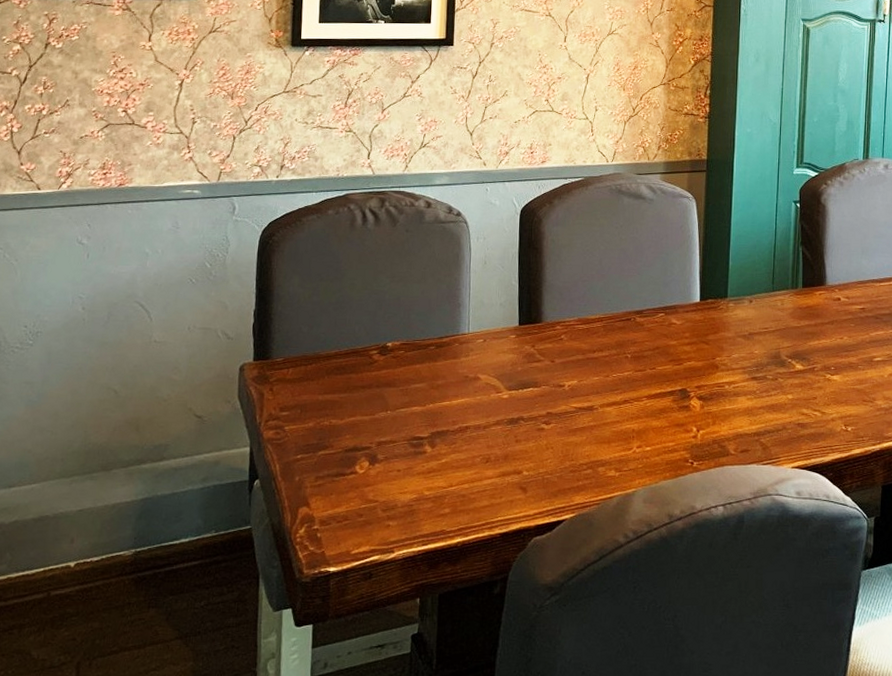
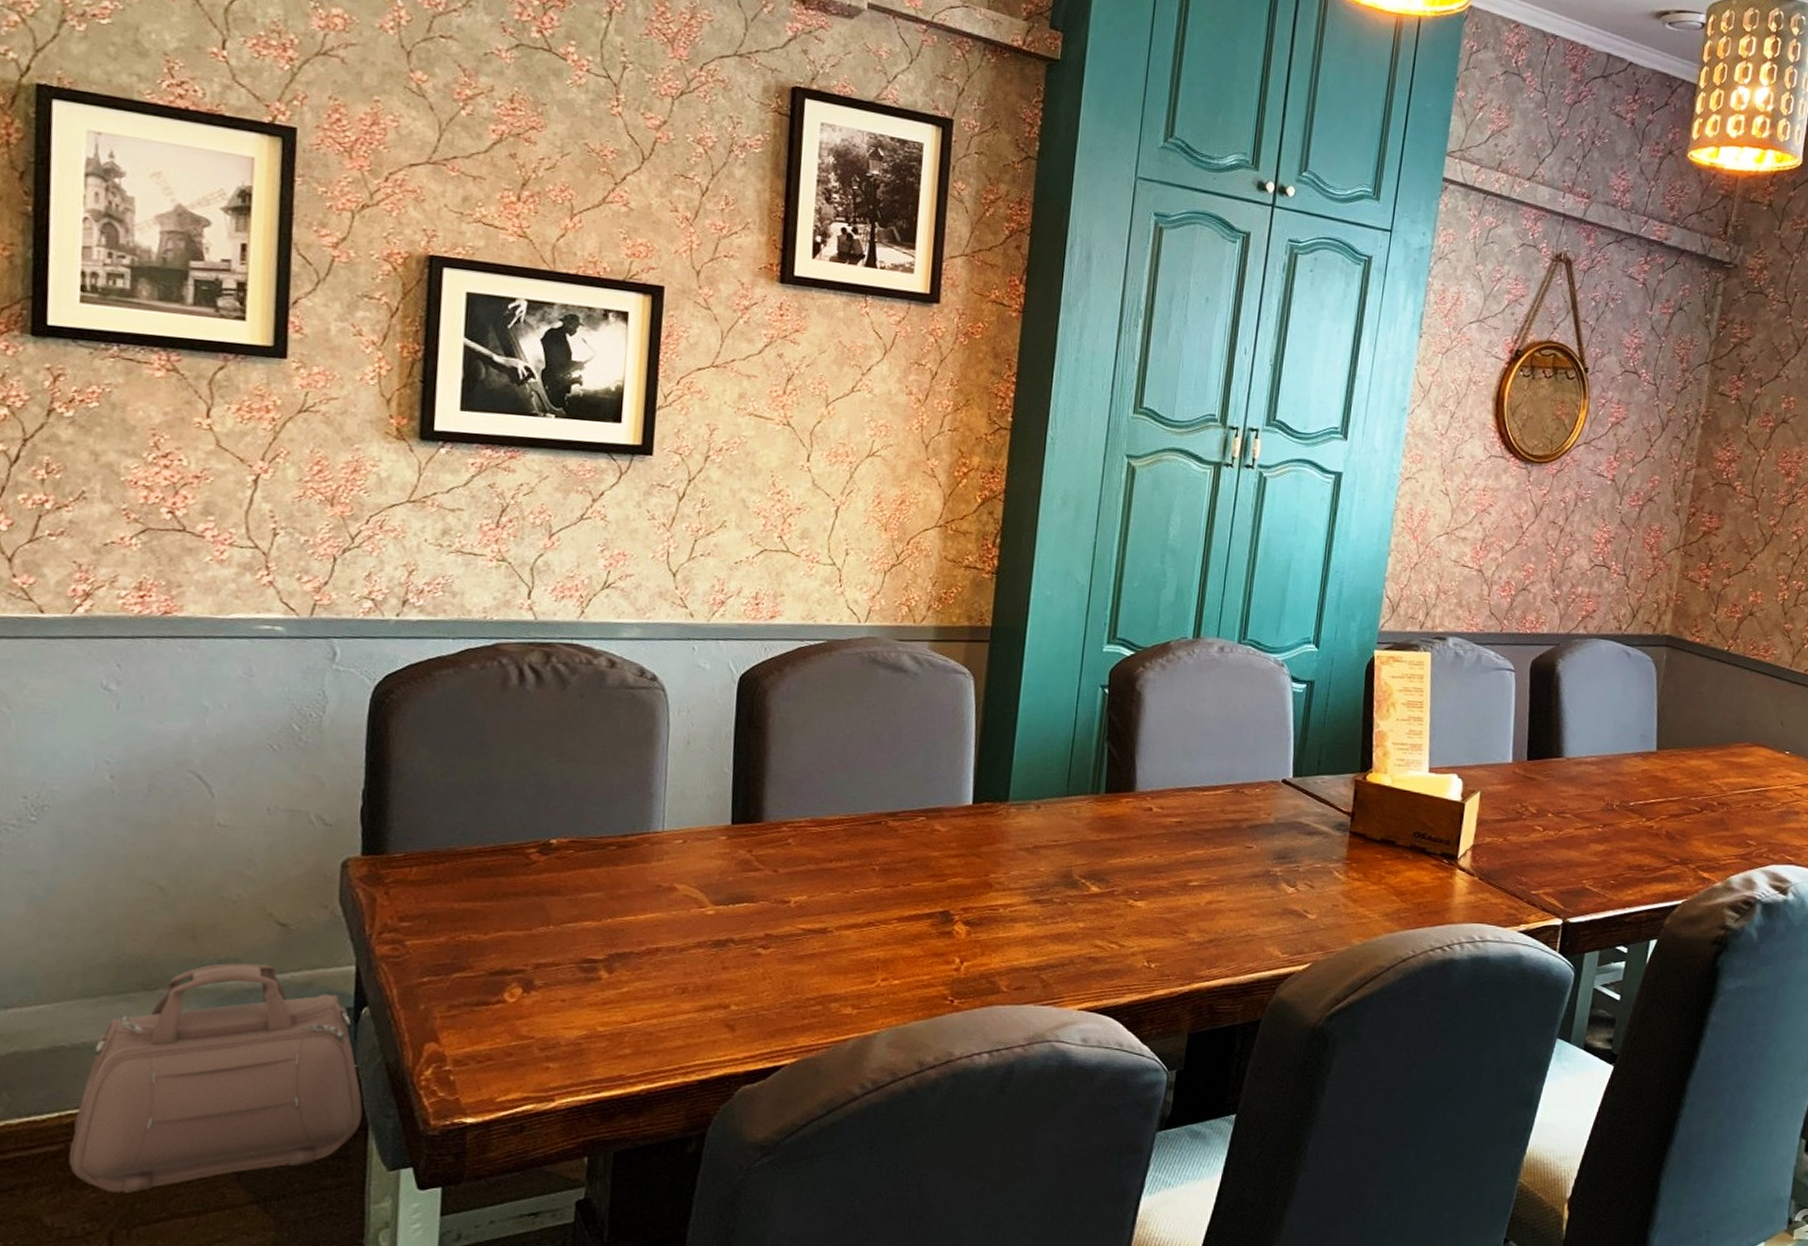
handbag: none [50,448,255,631] -> present [68,963,363,1193]

